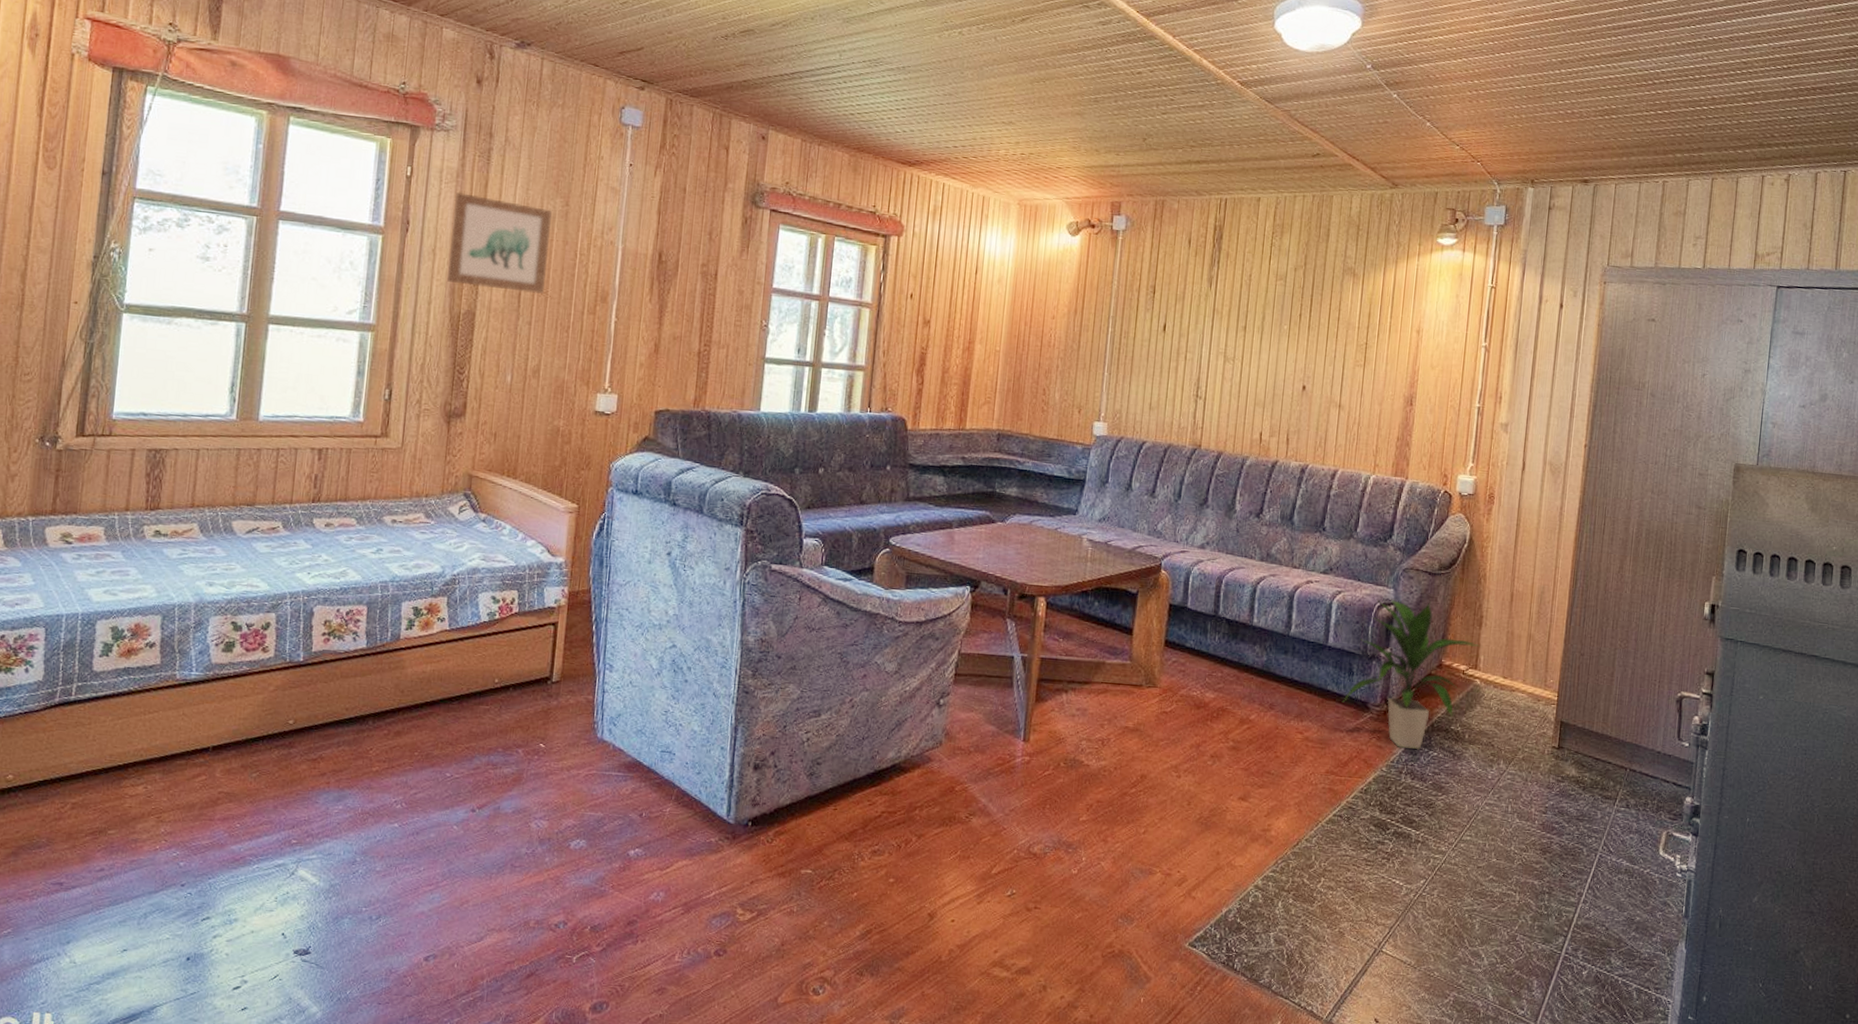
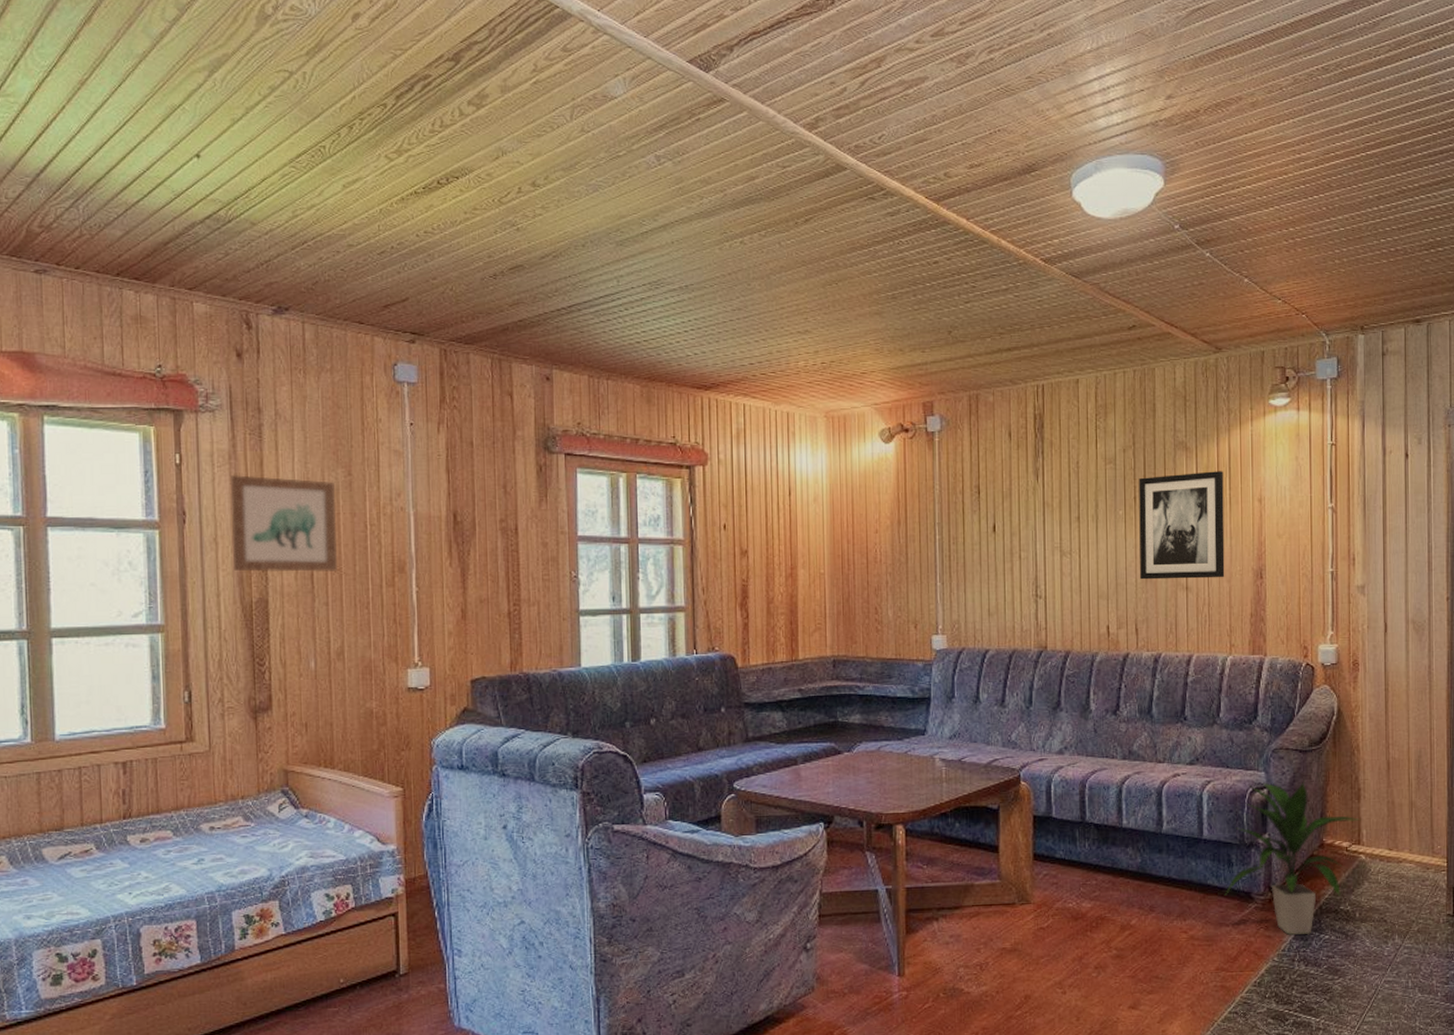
wall art: none [1296,296,1387,401] -> present [1139,471,1225,580]

